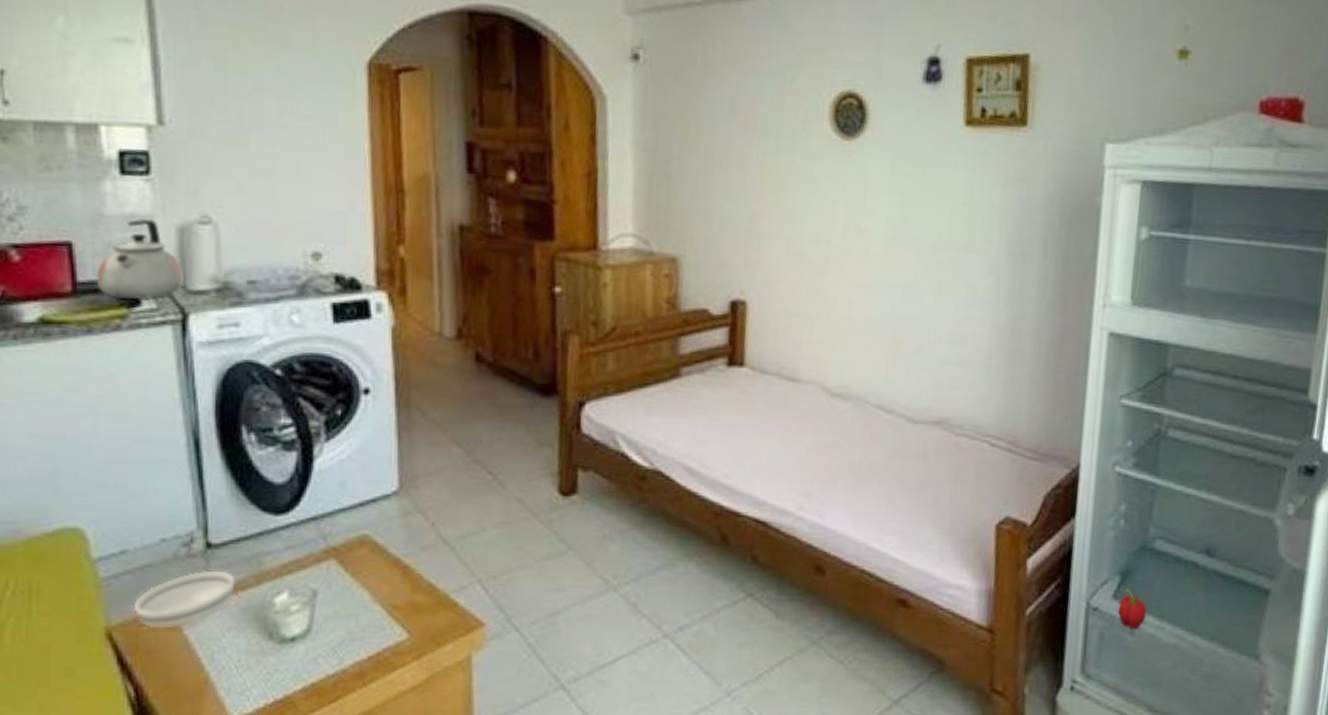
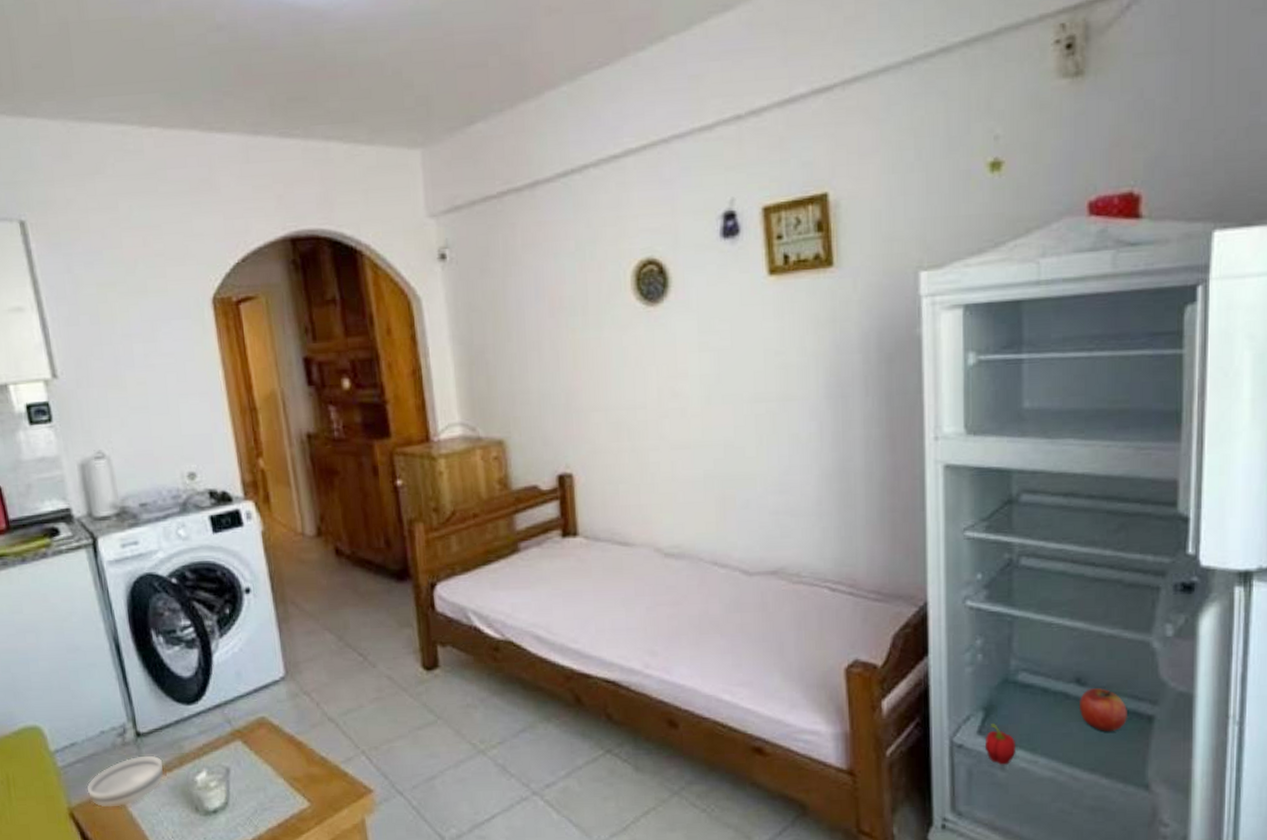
kettle: present [96,218,186,300] -> none [22,460,91,531]
apple: none [1206,560,1248,602] -> present [1080,688,1127,731]

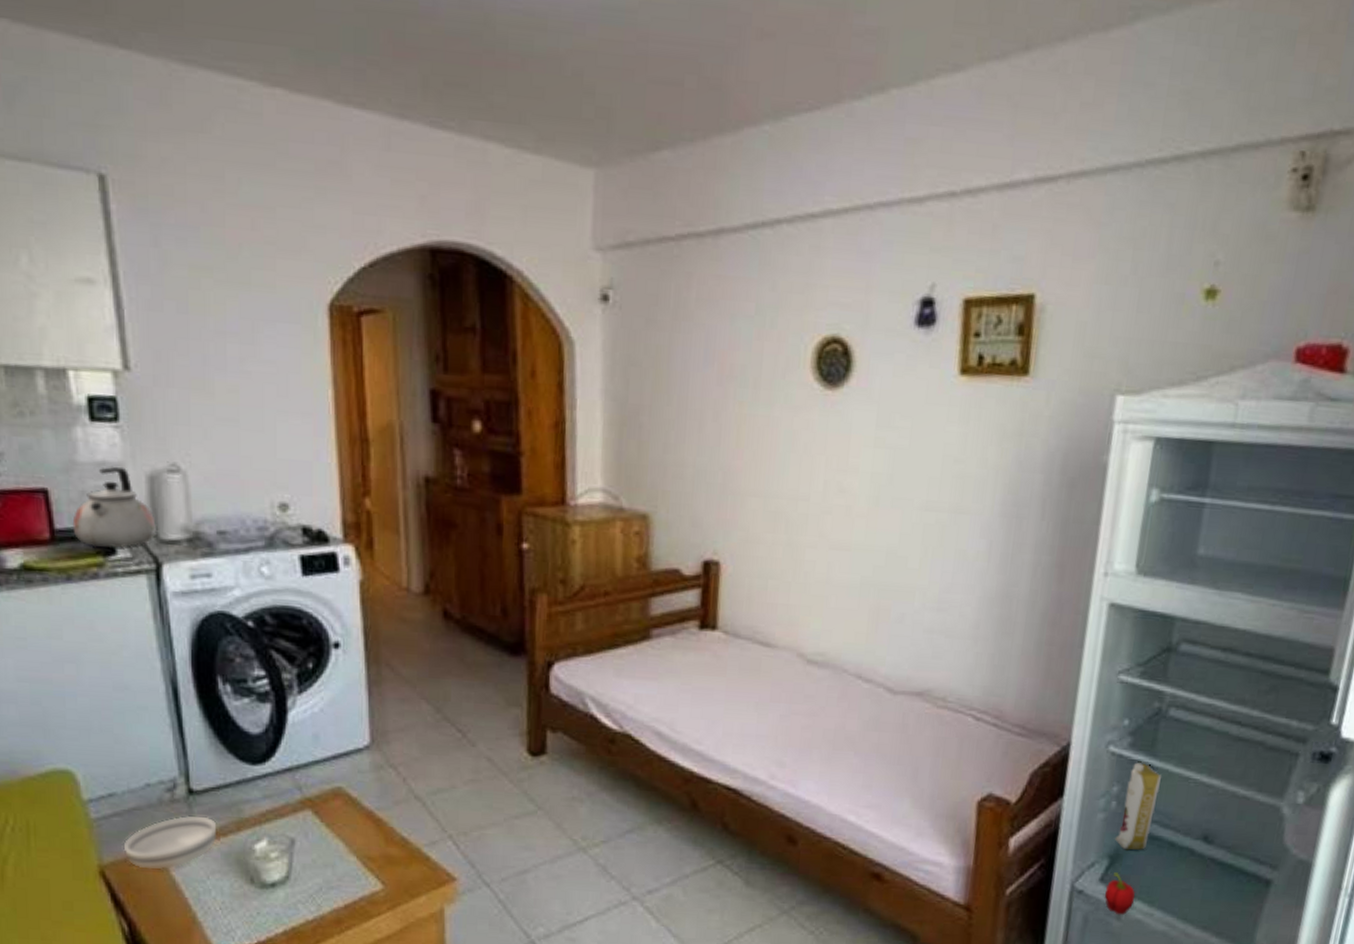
kettle: none [22,460,91,531] -> present [72,466,157,549]
juice carton: none [984,612,1024,701] -> present [1112,761,1161,851]
apple: present [1080,688,1127,731] -> none [1202,847,1248,892]

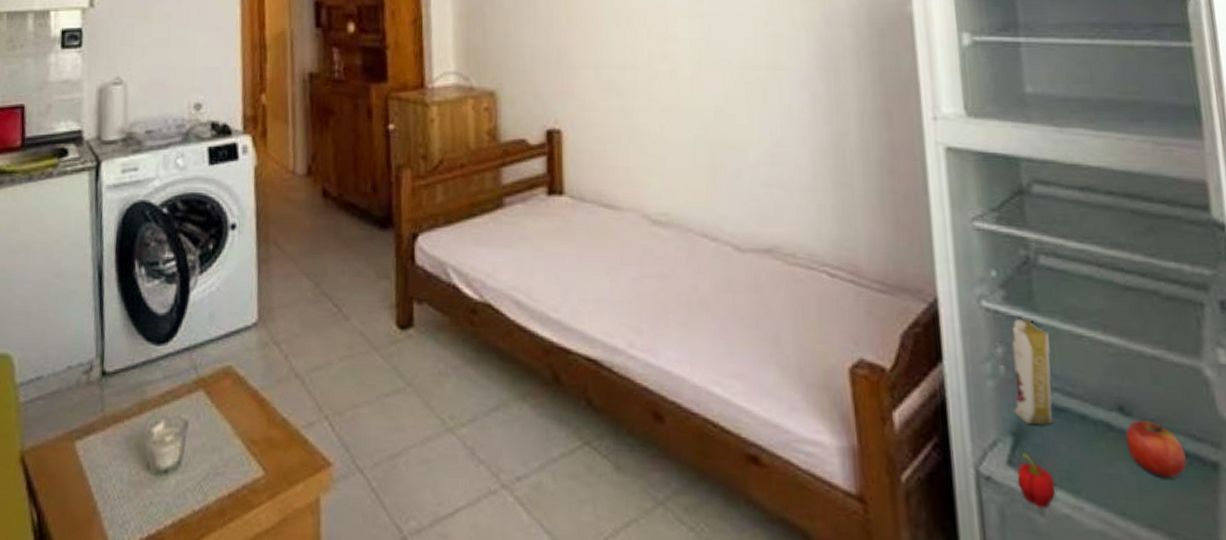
kettle: present [72,466,157,549] -> none [38,83,101,151]
bowl: present [123,815,217,870] -> none [42,397,123,456]
apple: none [1202,847,1248,892] -> present [1125,420,1187,478]

